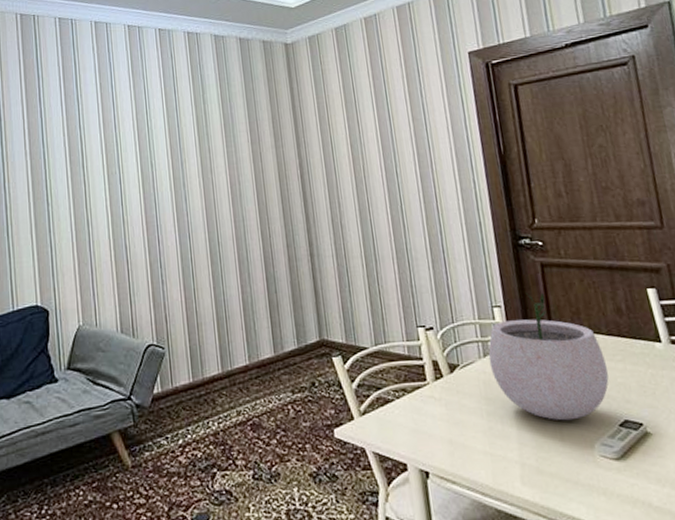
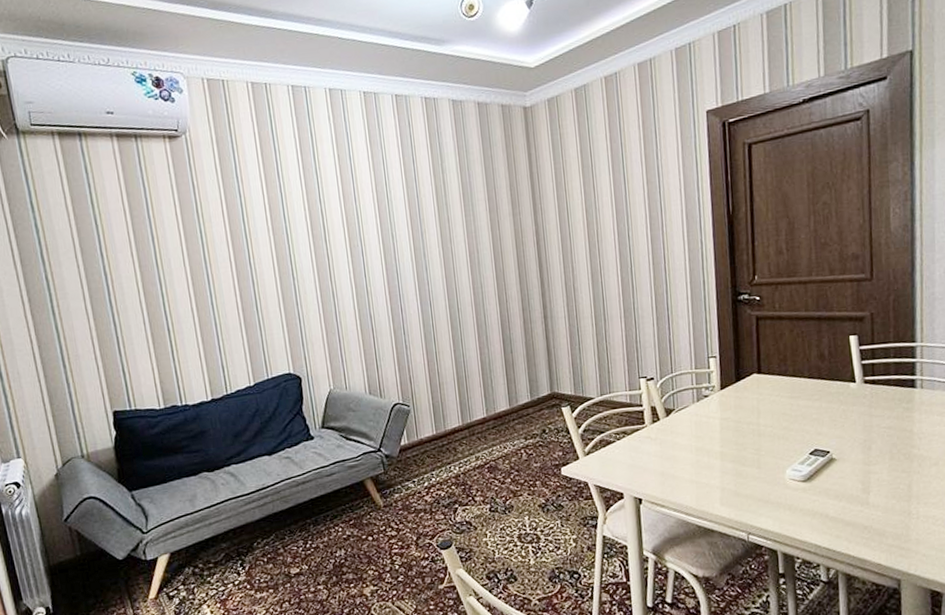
plant pot: present [488,293,609,421] -> none [701,344,806,453]

